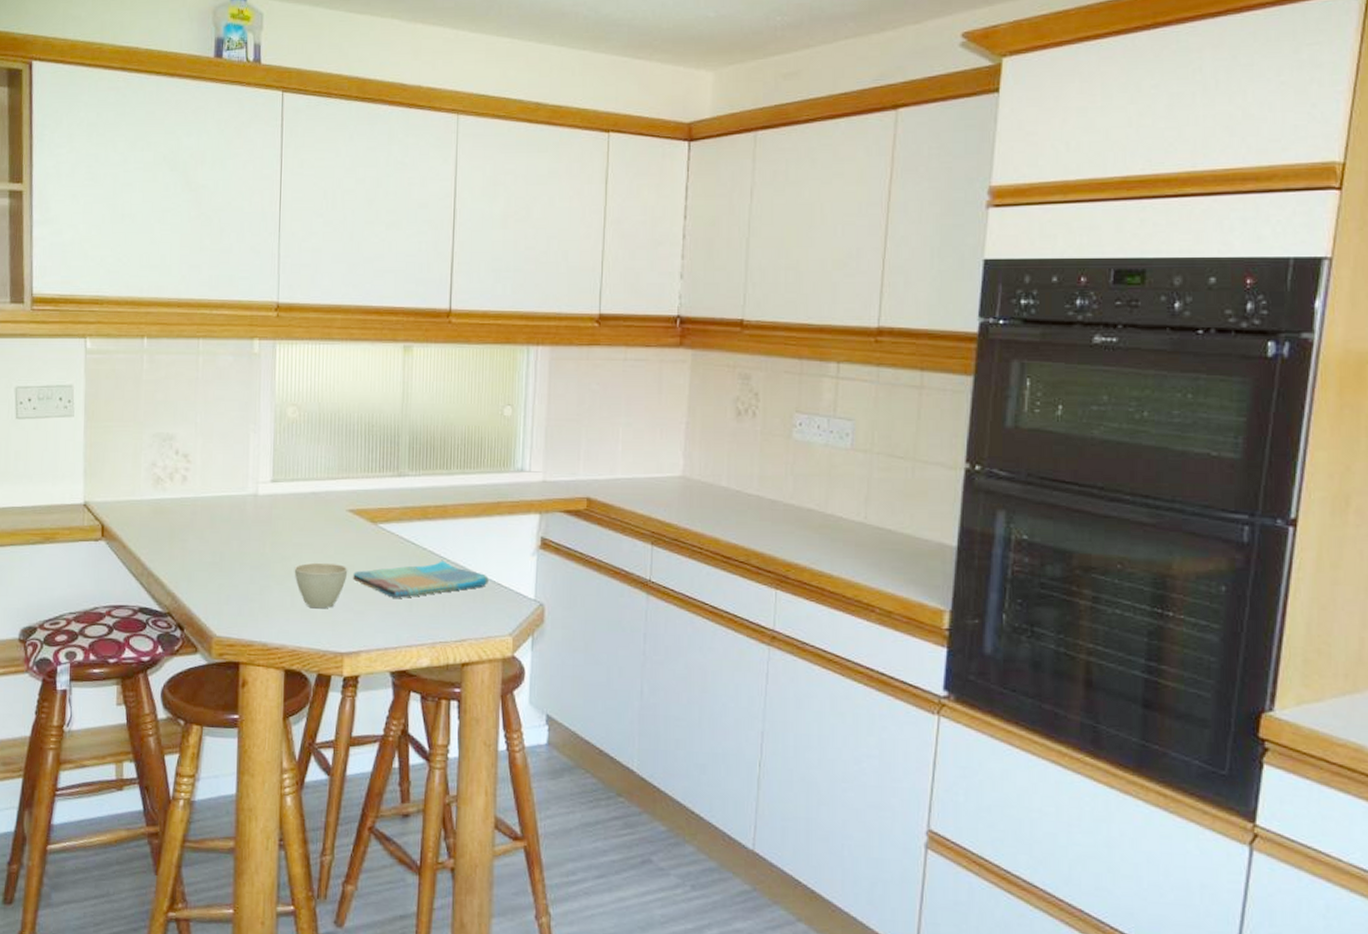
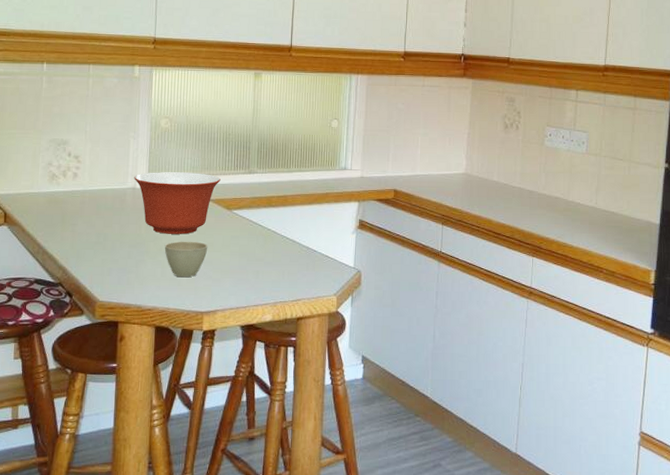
mixing bowl: none [255,473,362,554] -> present [134,171,221,234]
dish towel: present [353,561,489,598] -> none [212,238,319,268]

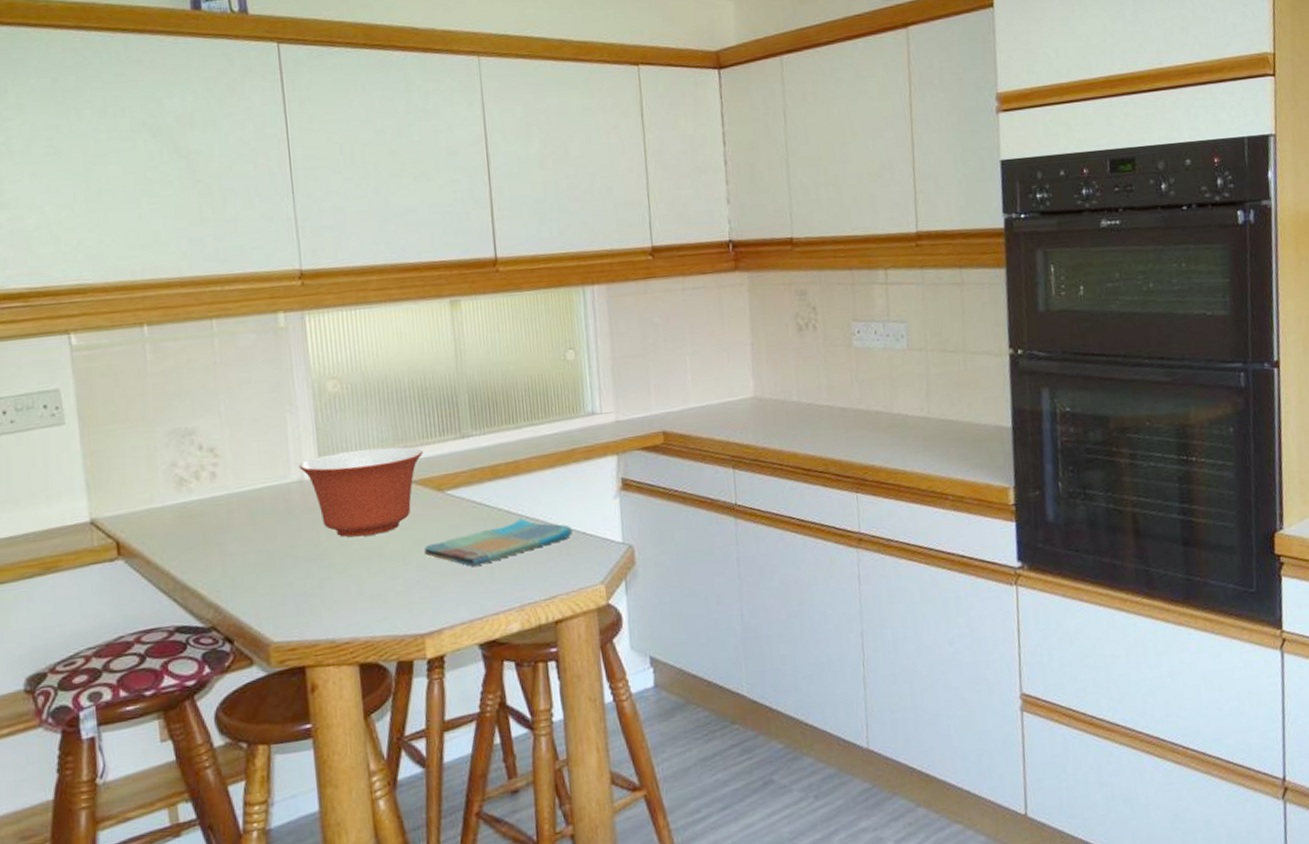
cup: present [164,241,208,278] -> none [356,540,418,593]
dish towel: none [212,238,319,268] -> present [424,518,573,567]

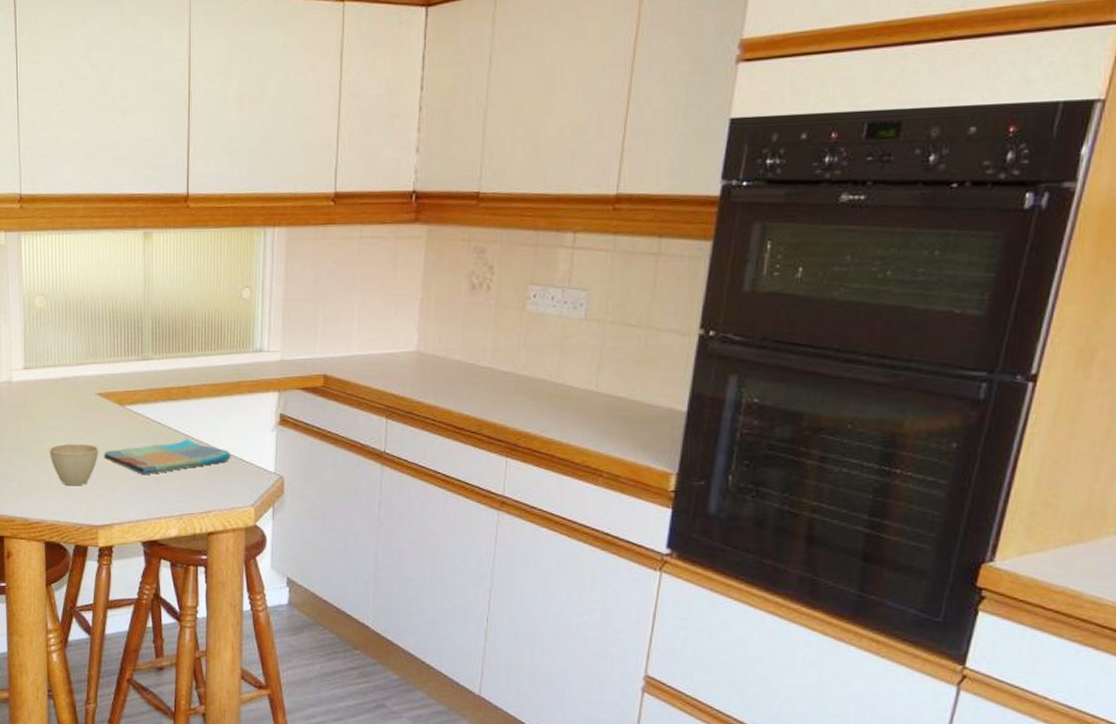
mixing bowl: present [299,447,423,538] -> none [9,360,109,435]
cup: none [356,540,418,593] -> present [49,443,99,486]

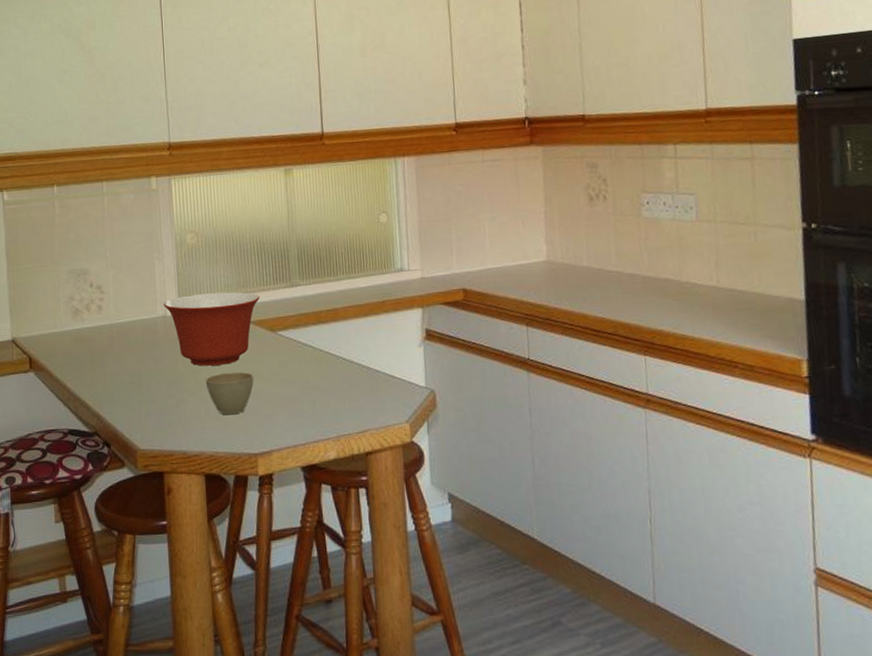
mixing bowl: none [9,360,109,435] -> present [163,291,260,366]
dish towel: present [104,439,231,474] -> none [259,359,382,398]

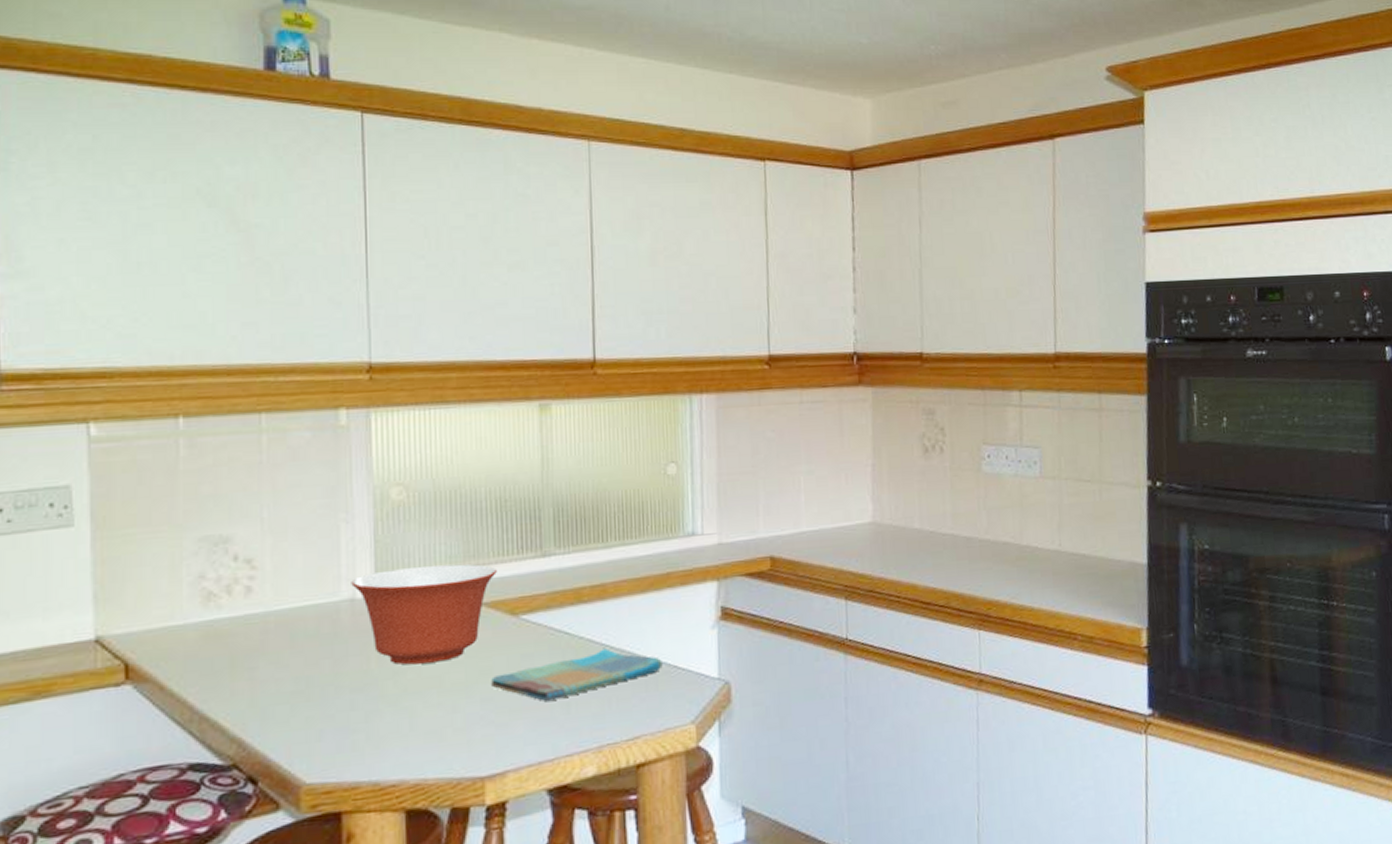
cup: present [205,371,254,415] -> none [411,669,484,729]
dish towel: none [259,359,382,398] -> present [491,648,663,701]

